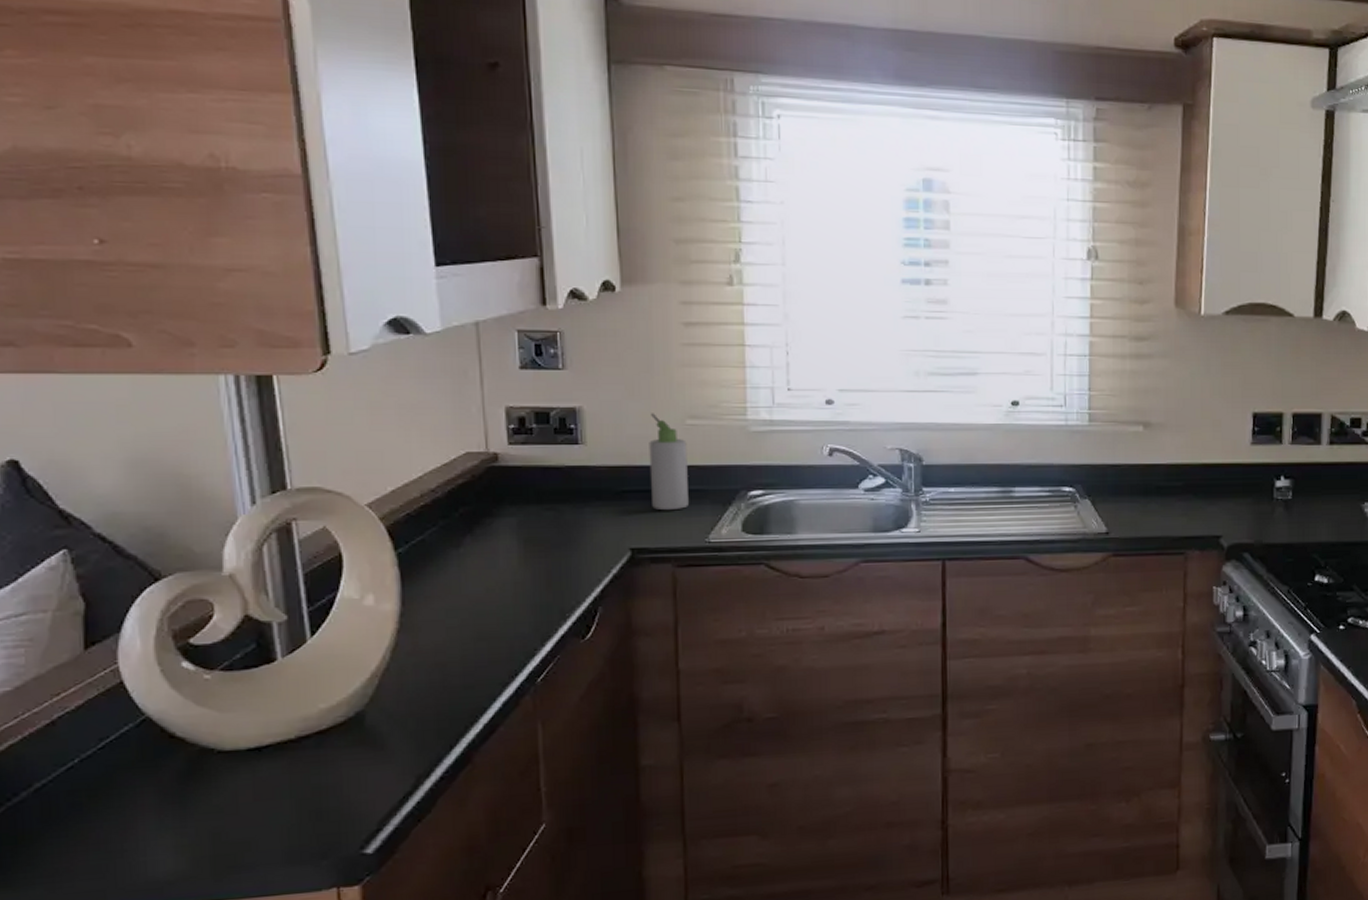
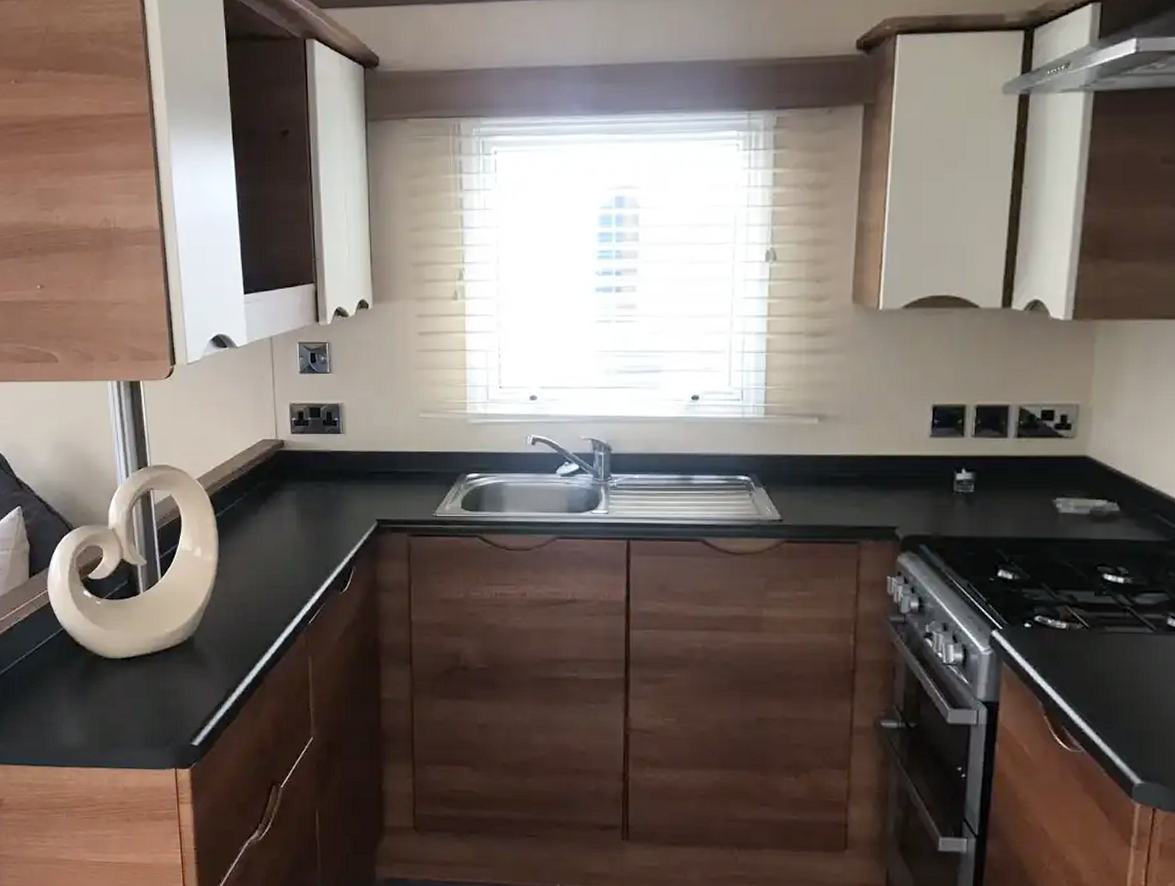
bottle: present [649,413,689,511] -> none [391,408,420,489]

